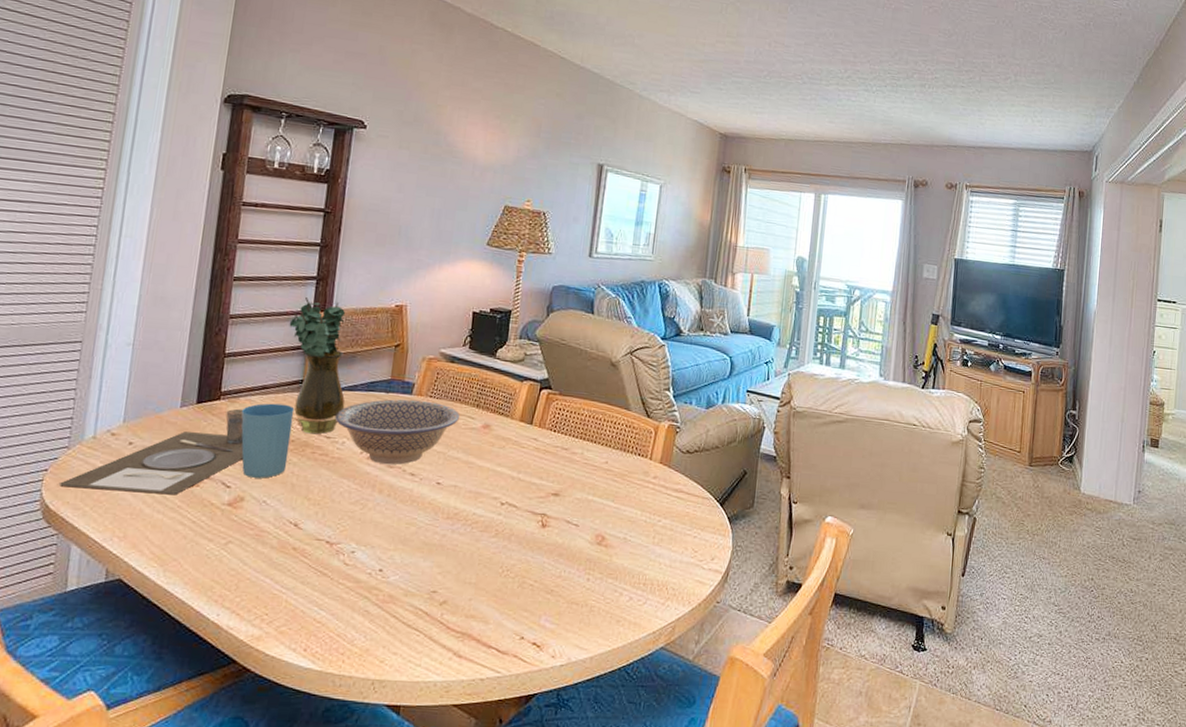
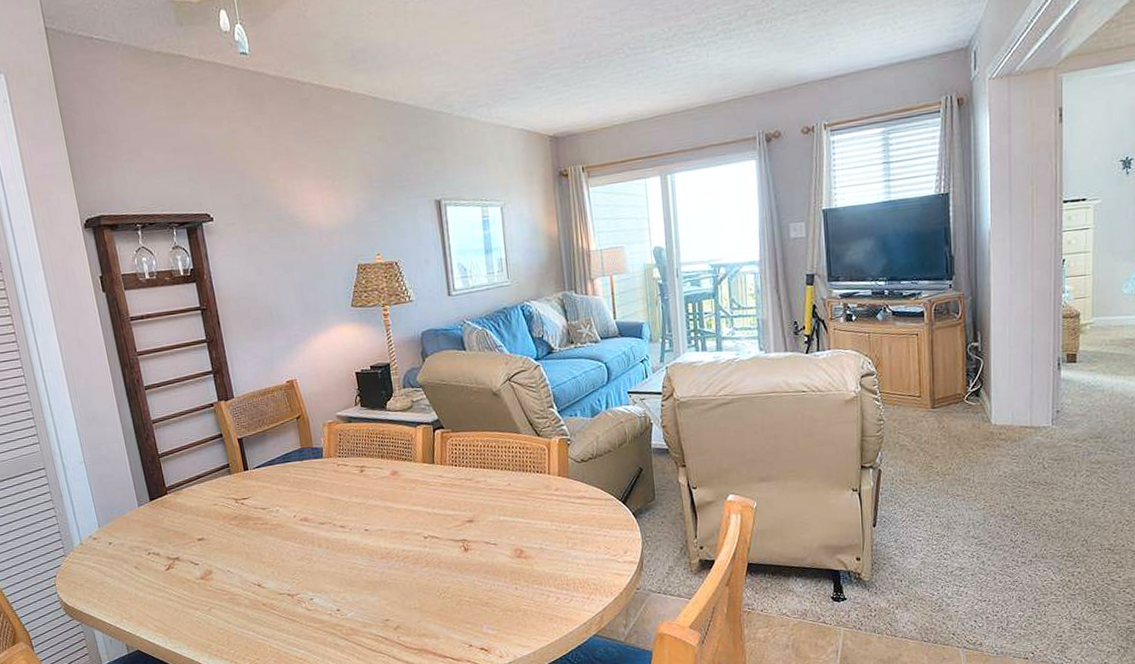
place setting: present [58,408,244,494] -> none [67,498,201,586]
cup: present [241,403,295,478] -> none [187,487,238,554]
vase: present [289,297,345,434] -> none [202,389,270,509]
bowl: present [334,399,460,465] -> none [264,461,370,522]

